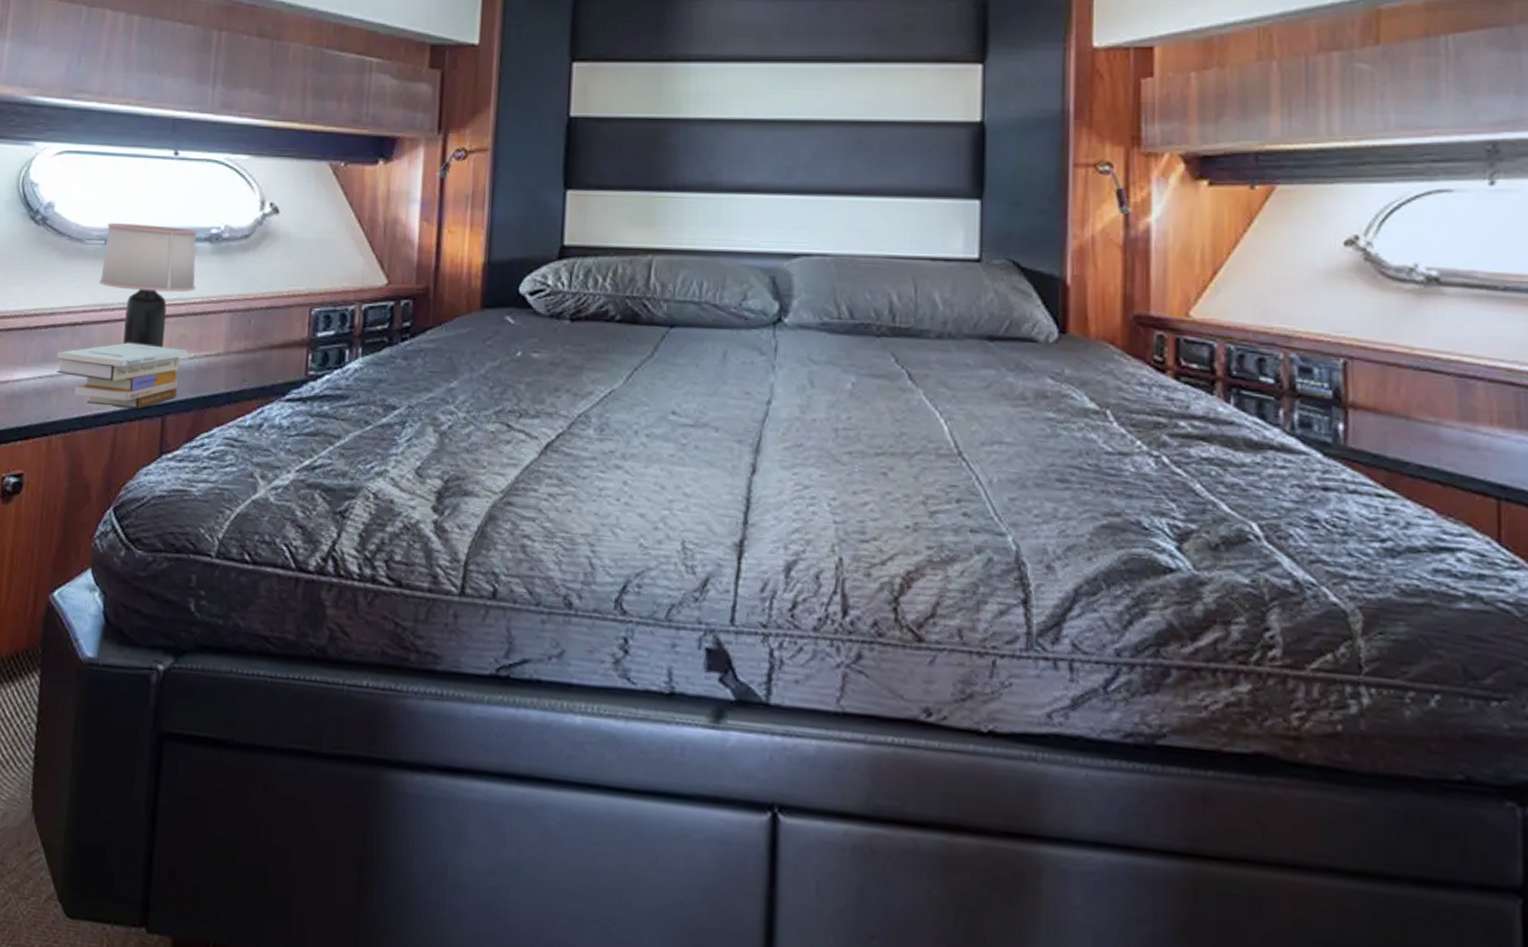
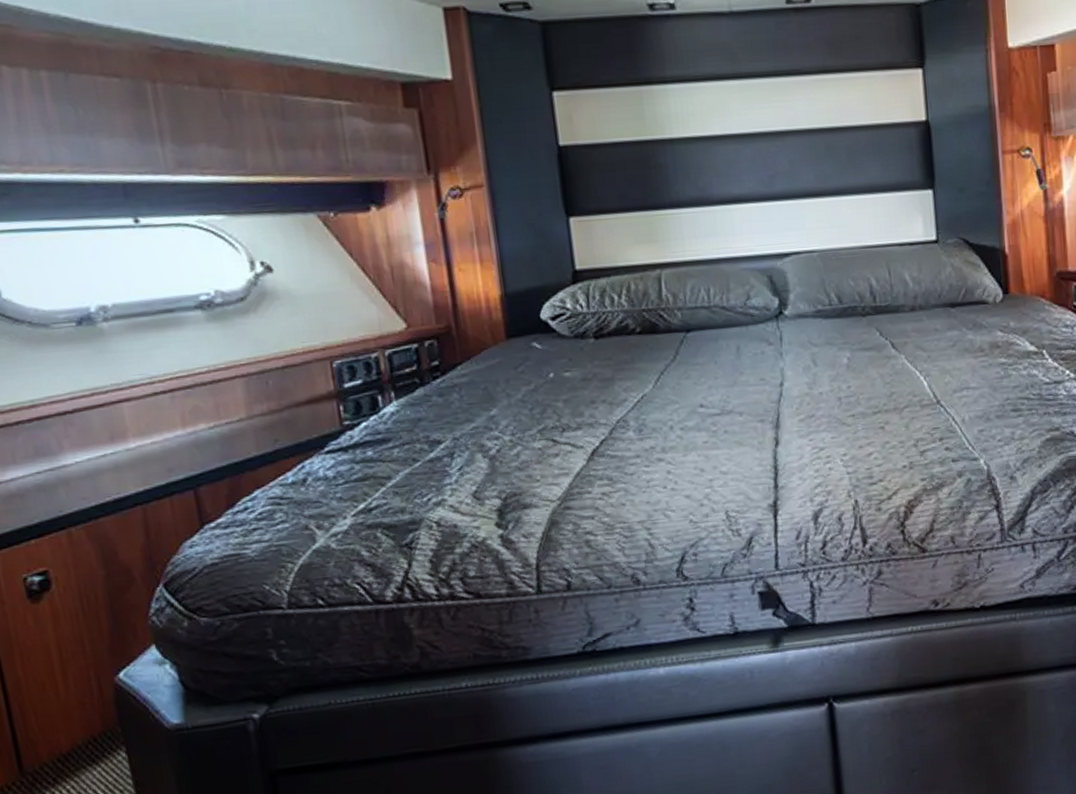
books: present [57,342,188,409] -> none [52,420,206,490]
table lamp: present [99,223,197,348] -> none [73,298,198,426]

